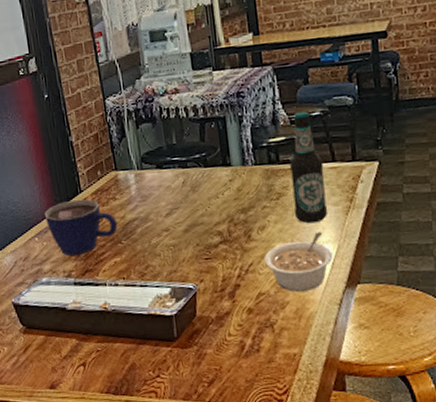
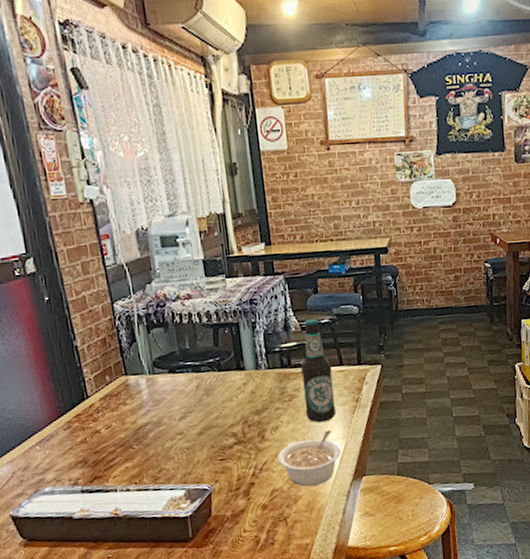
cup: present [44,199,118,256] -> none [45,404,129,463]

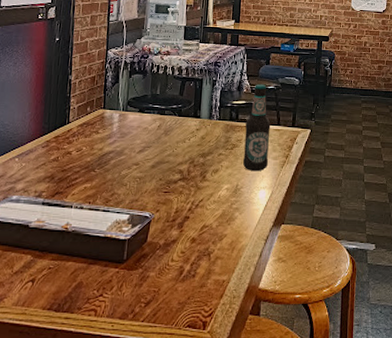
legume: present [278,430,341,487] -> none [213,179,267,228]

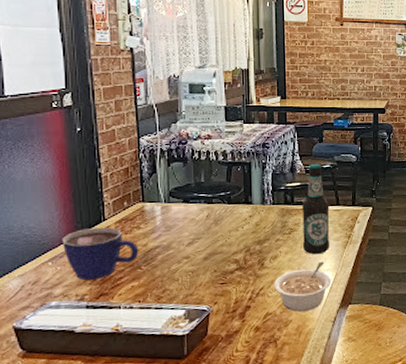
cup: none [29,129,95,178] -> present [61,226,139,280]
legume: none [213,179,267,228] -> present [274,261,331,312]

